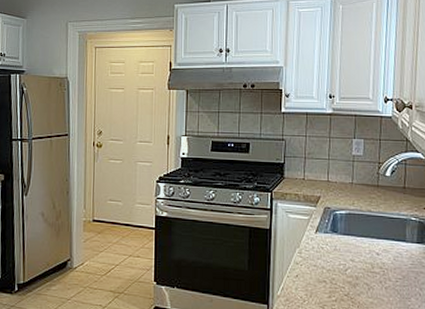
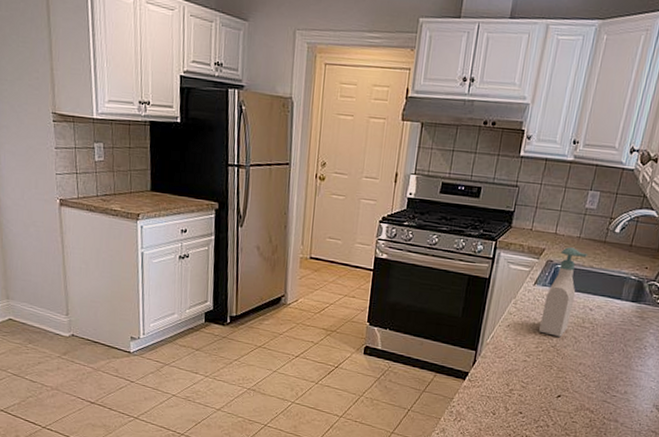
soap bottle: none [329,194,364,284] -> present [539,247,589,337]

